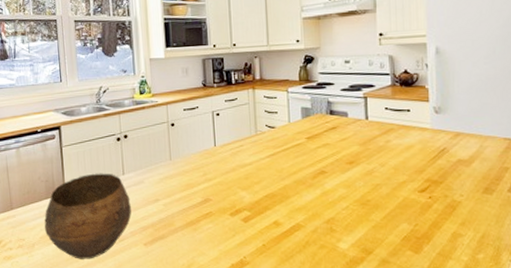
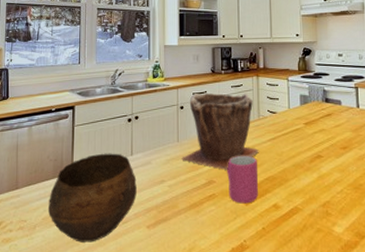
plant pot: none [175,108,257,188] -> present [181,93,259,170]
mug: none [223,172,257,221] -> present [227,155,258,204]

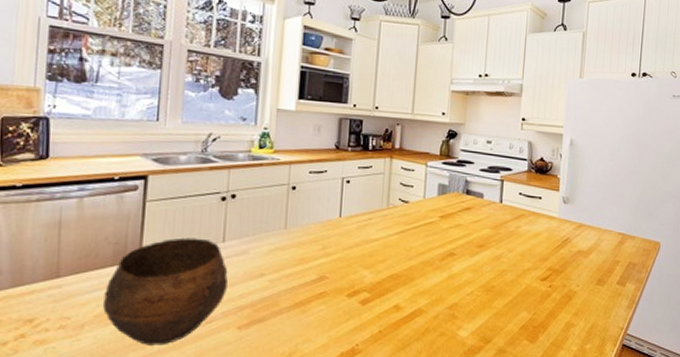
plant pot: present [181,93,259,170] -> none [288,172,384,265]
mug: present [227,155,258,204] -> none [343,248,381,304]

